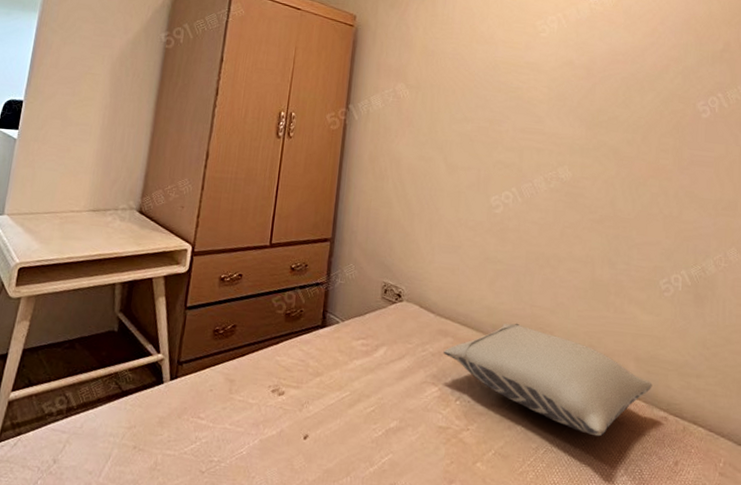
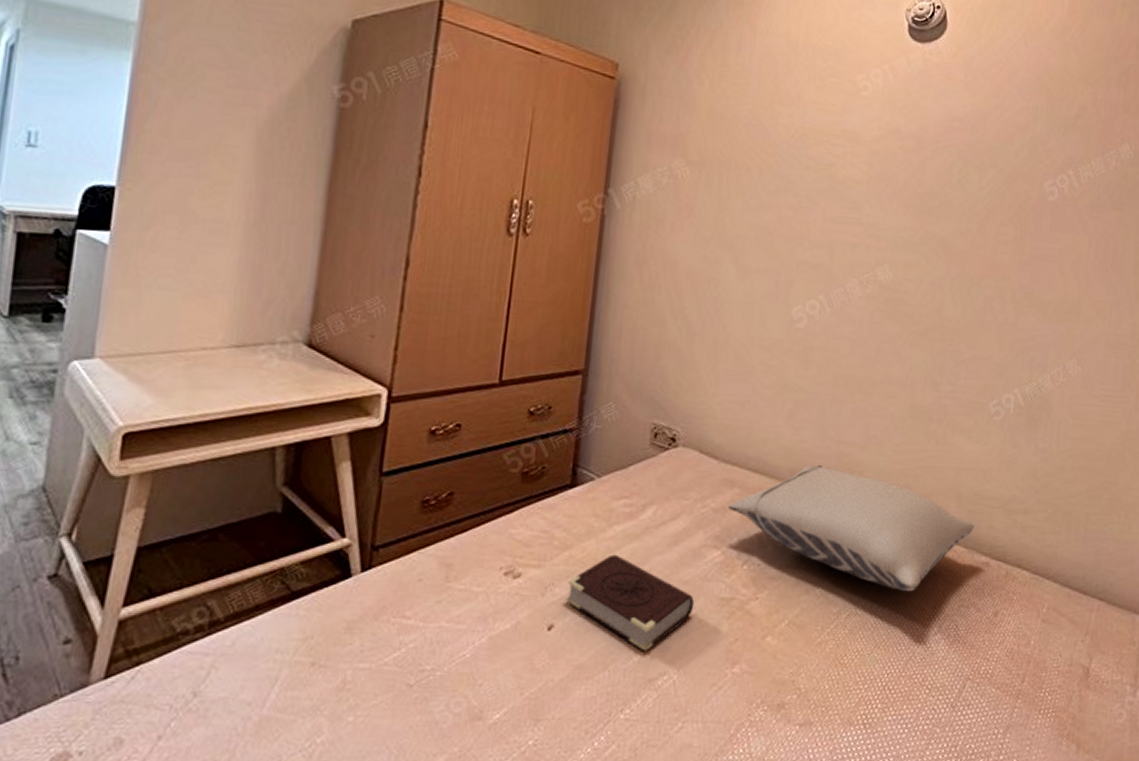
book: none [317,383,418,464] -> present [565,554,695,651]

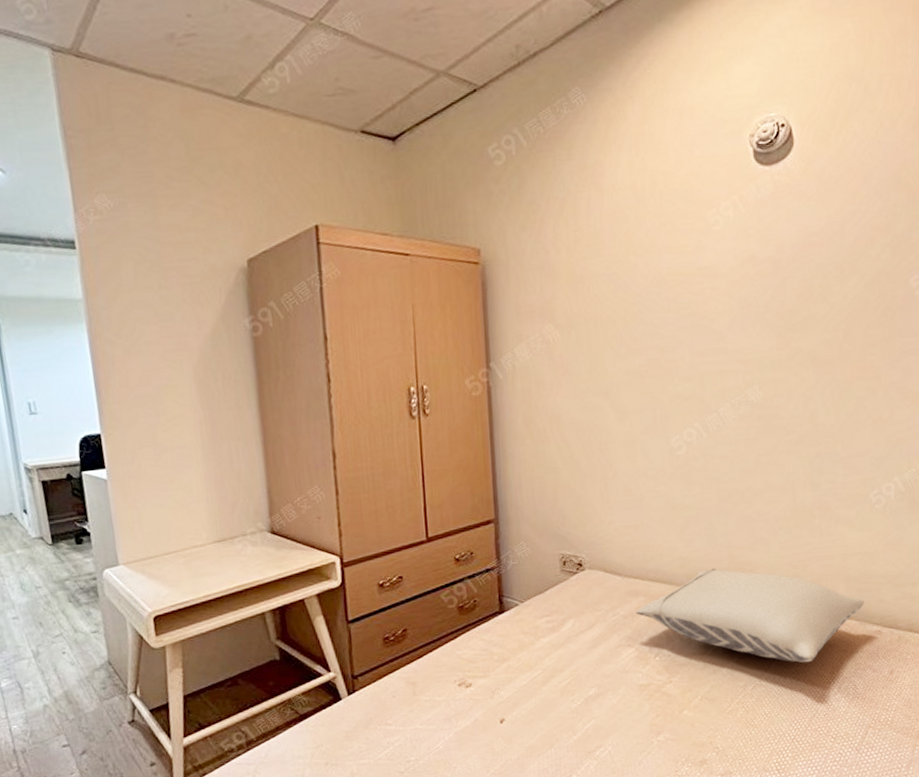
book: present [565,554,695,651] -> none [509,660,618,731]

